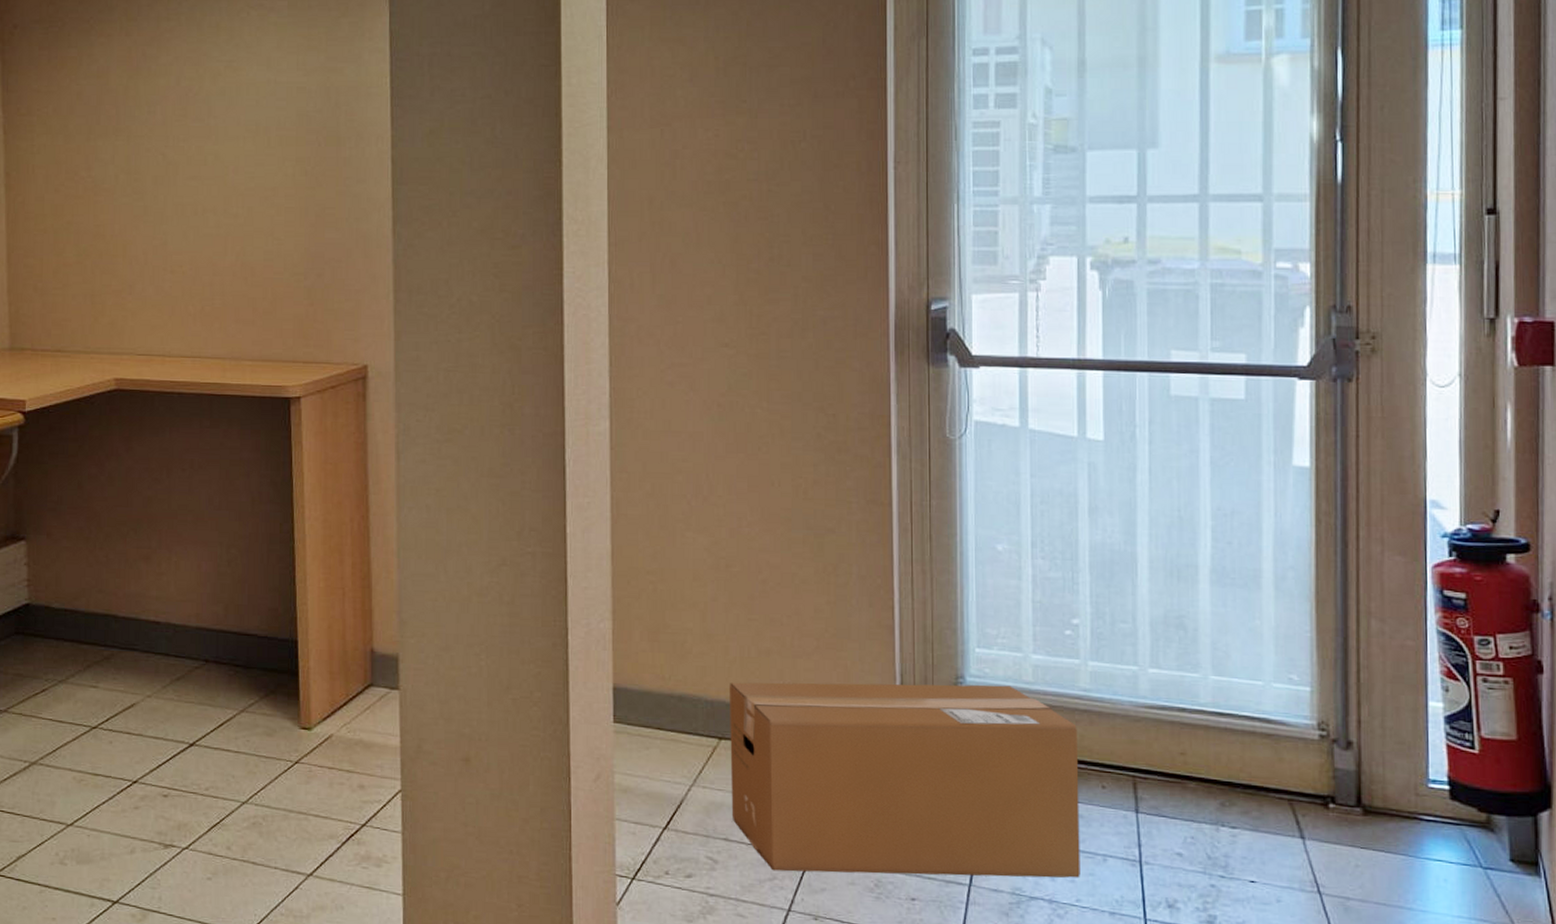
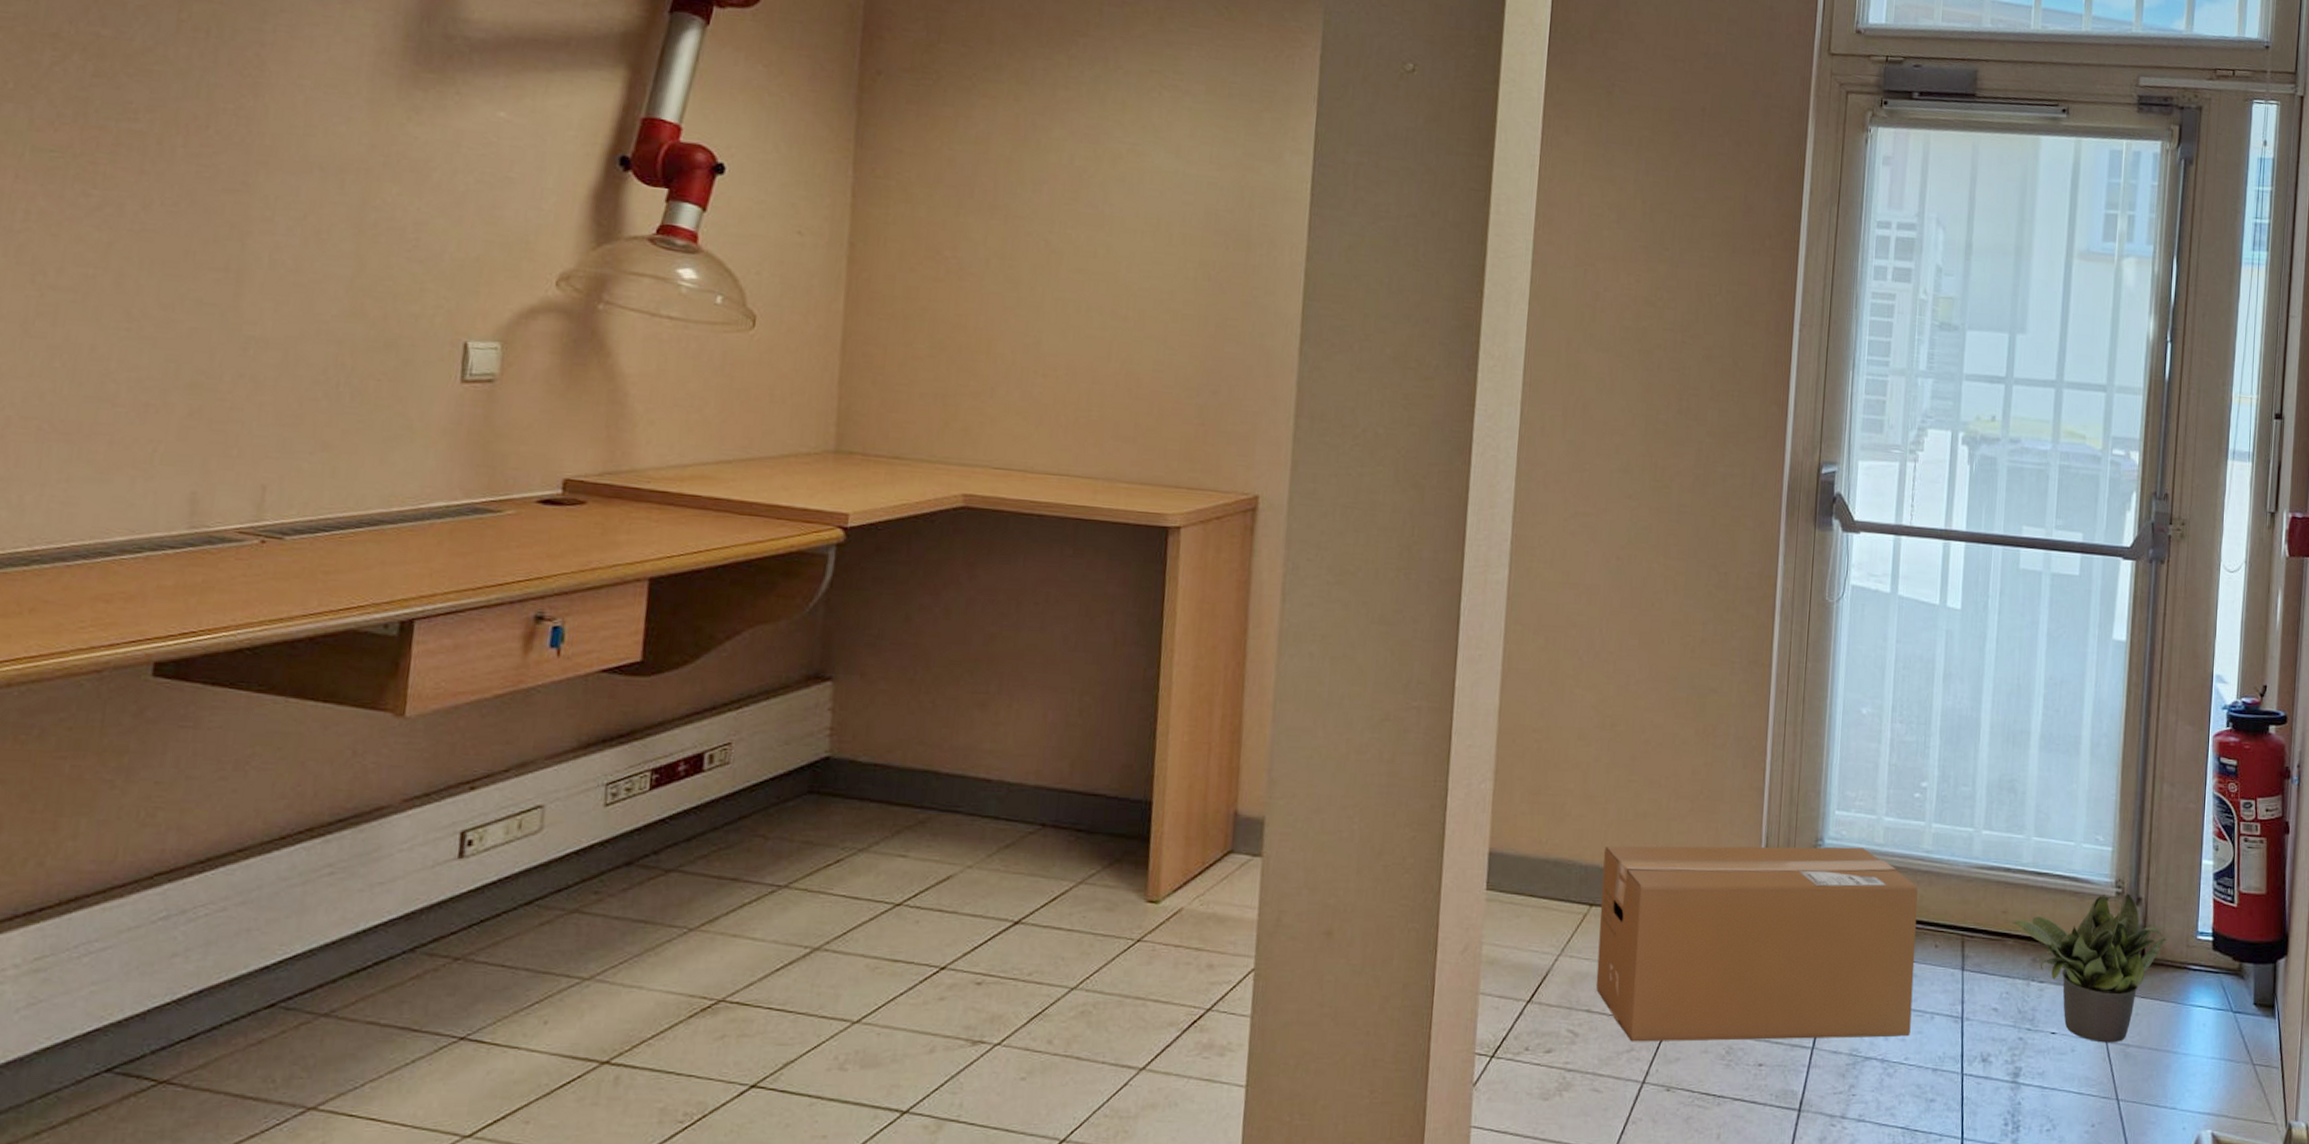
potted plant: none [1192,734,1389,895] -> present [2012,891,2167,1043]

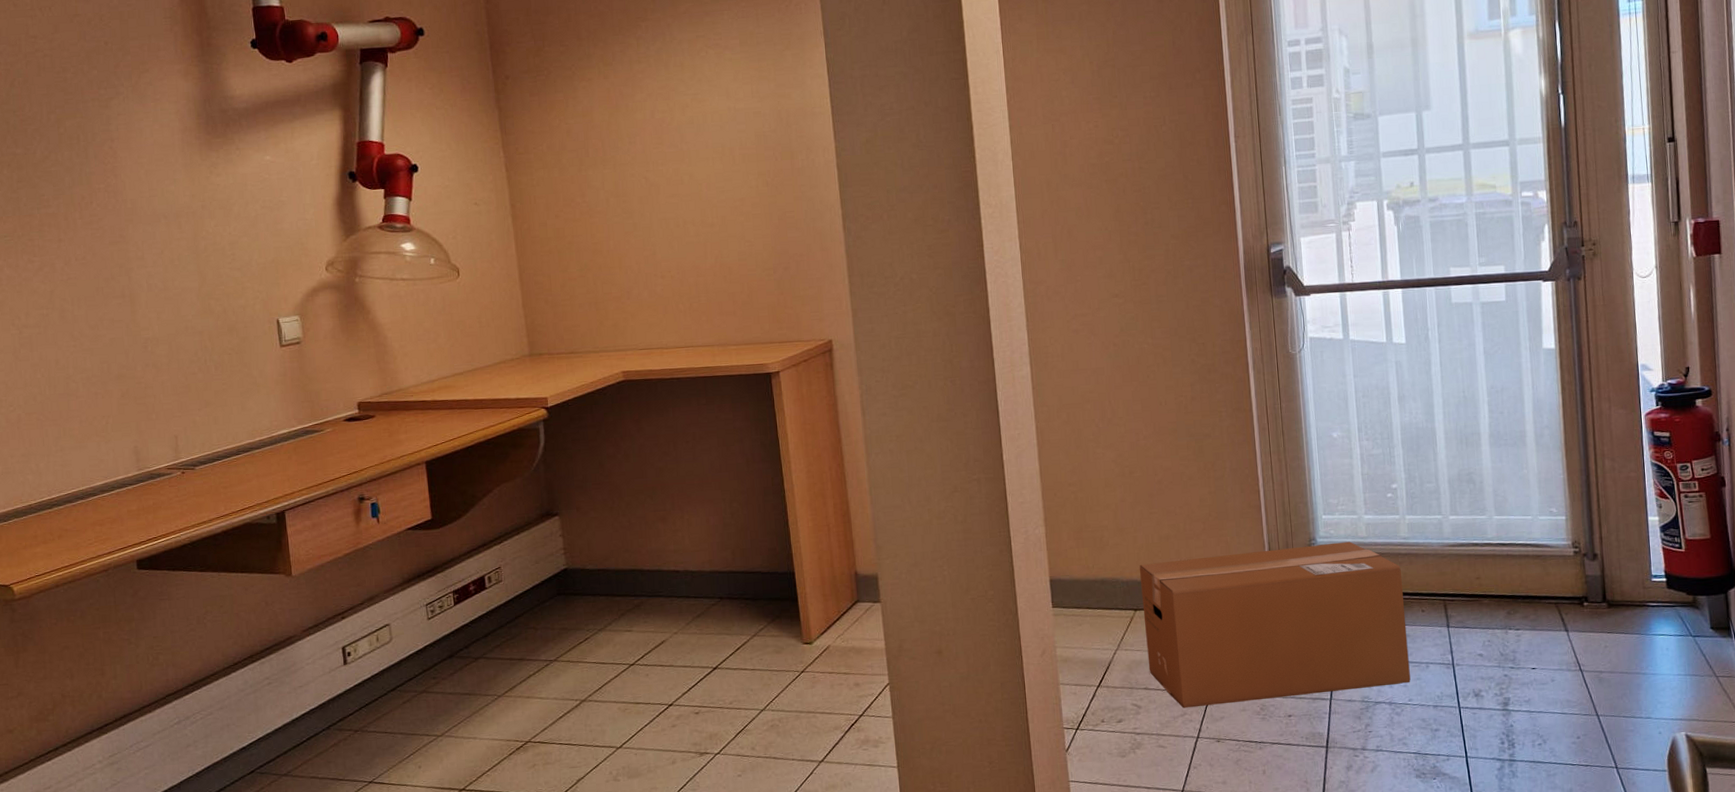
potted plant: present [2012,891,2167,1043] -> none [1485,550,1625,672]

